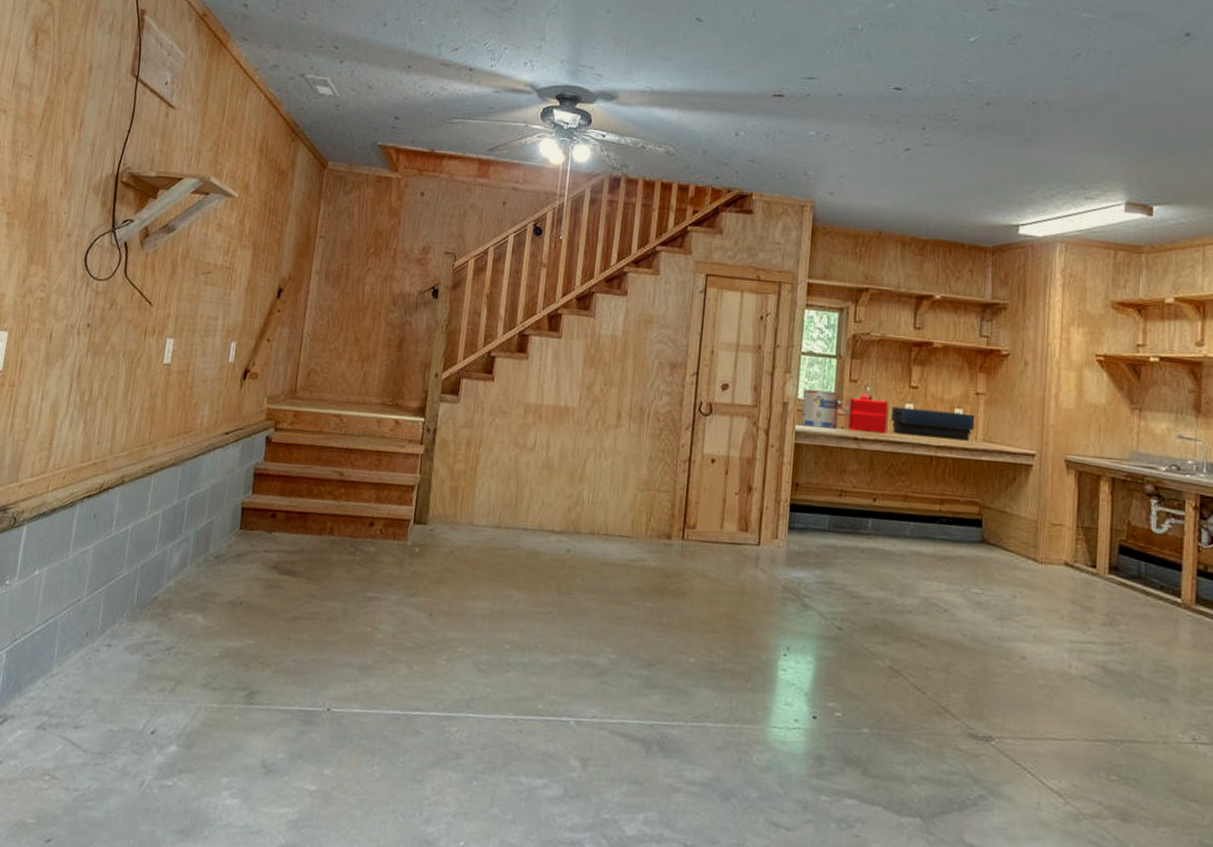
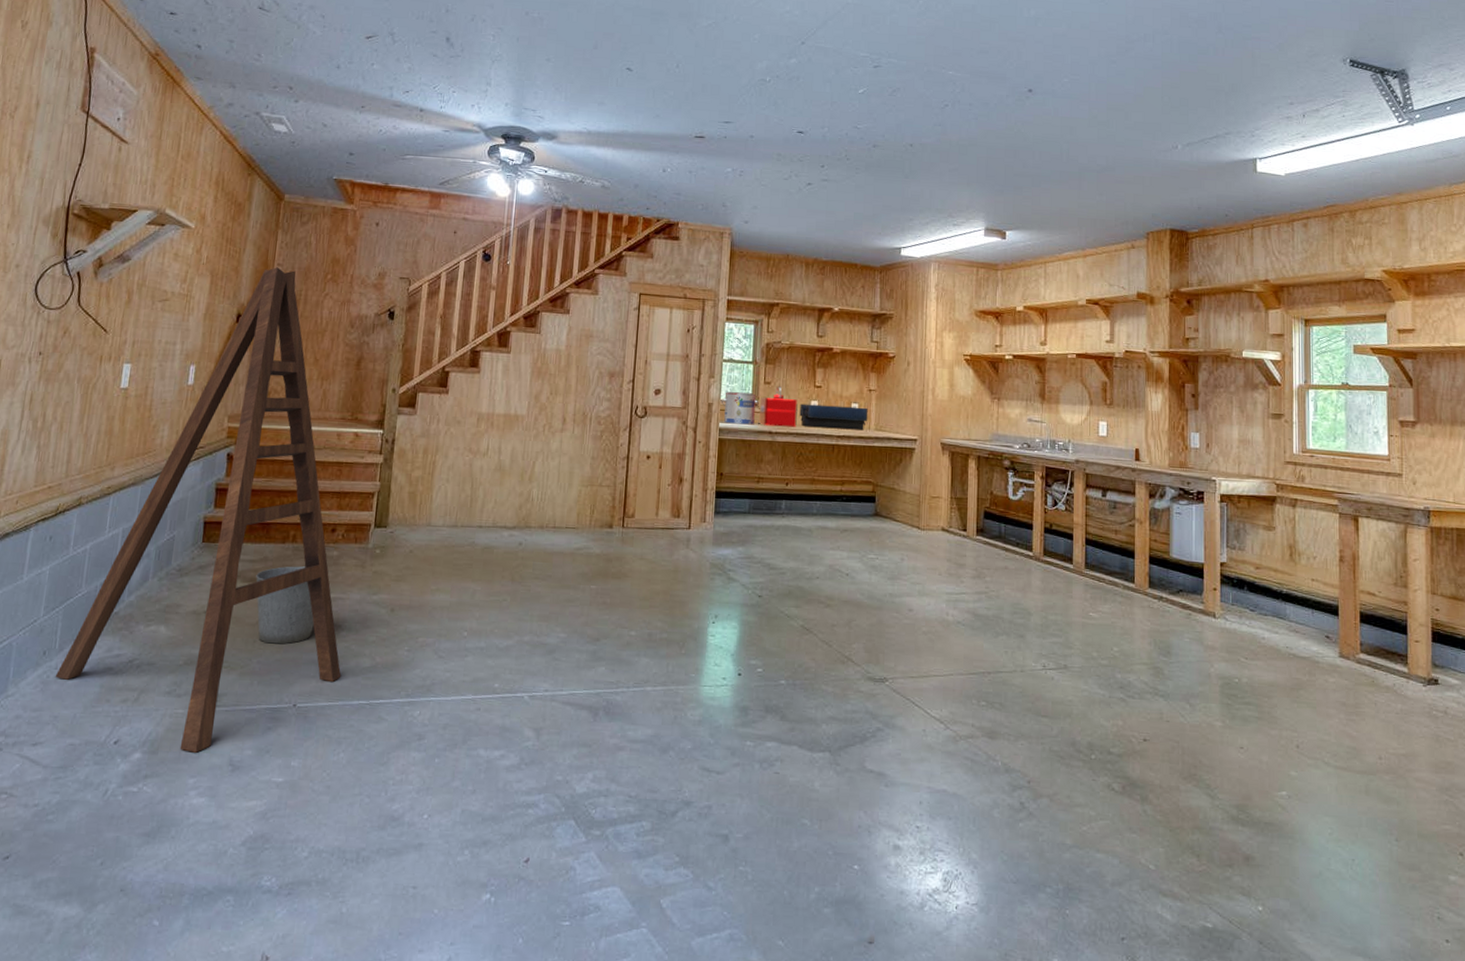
ladder: none [96,239,377,751] -> present [55,267,342,753]
bucket: none [292,560,350,644] -> present [256,565,314,645]

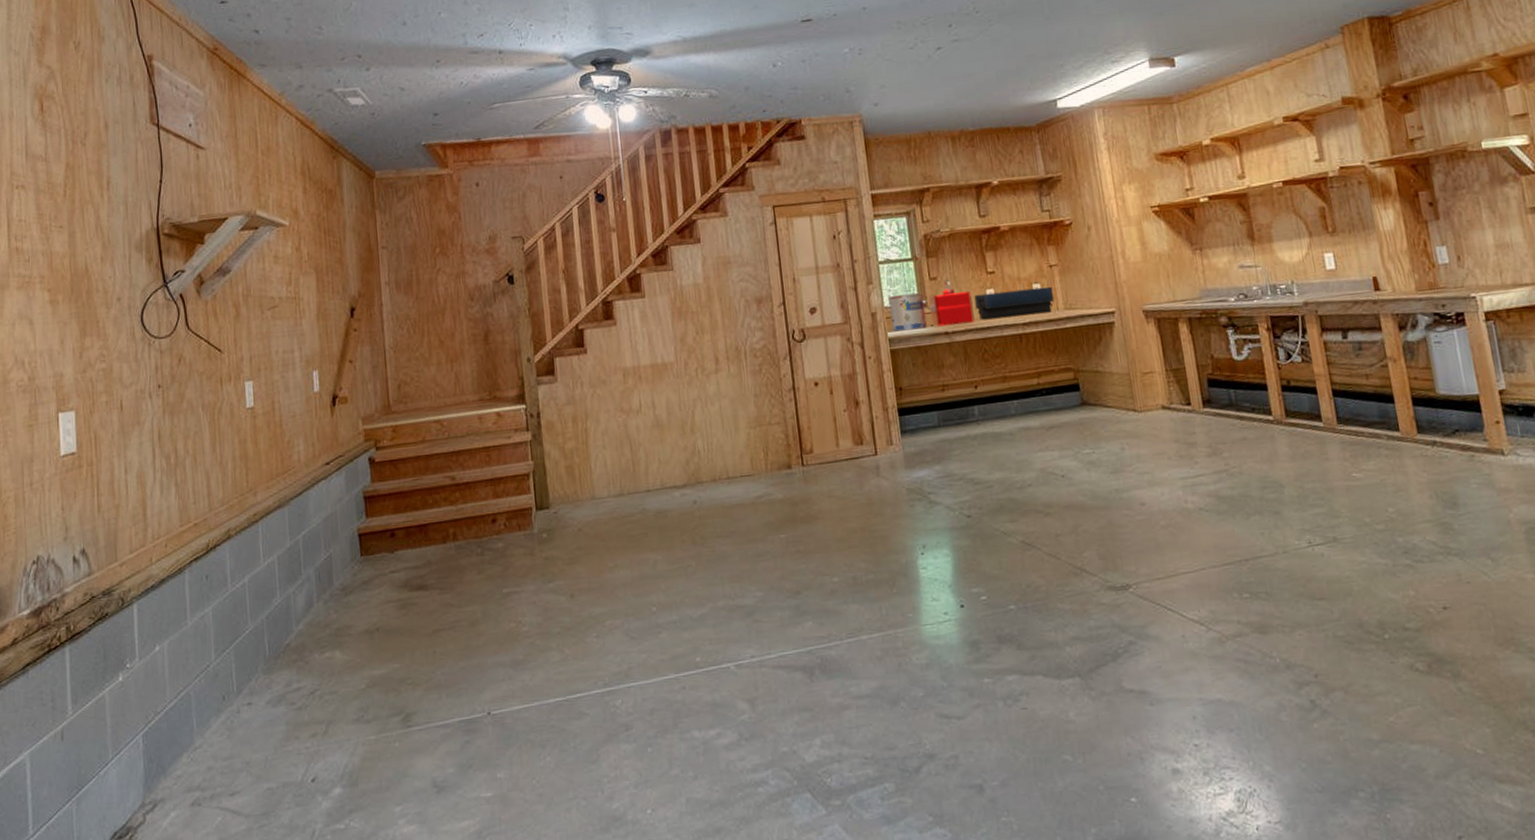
ladder: present [55,267,342,753] -> none [239,250,532,779]
bucket: present [256,565,314,645] -> none [423,563,493,653]

